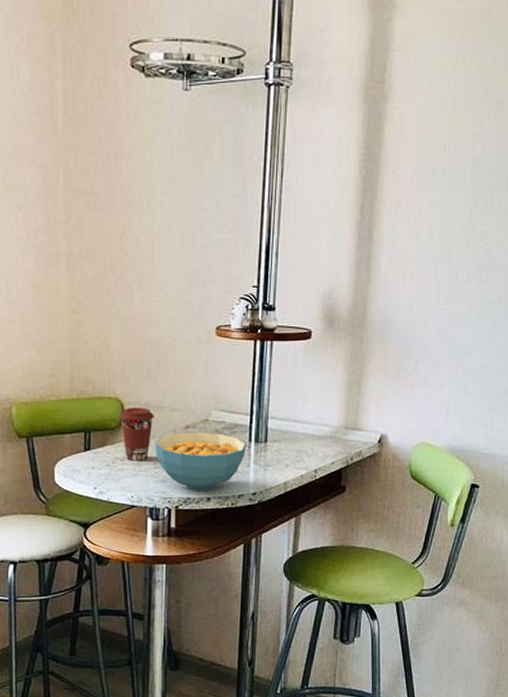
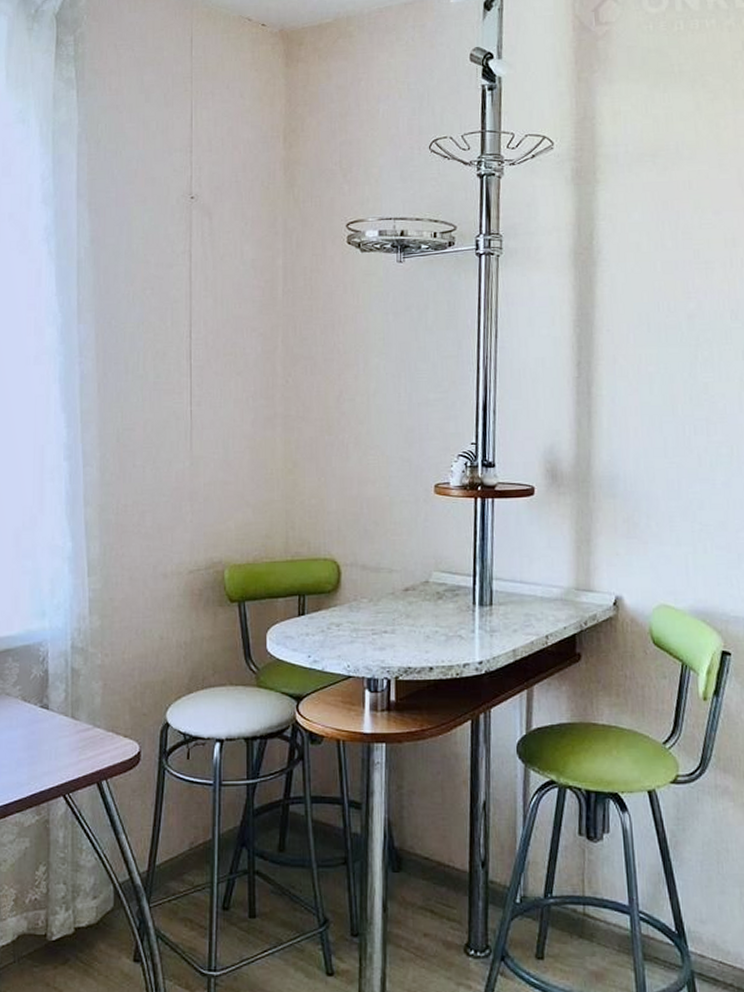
coffee cup: present [119,407,154,462] -> none [335,569,372,627]
cereal bowl: present [155,432,246,491] -> none [372,595,470,659]

